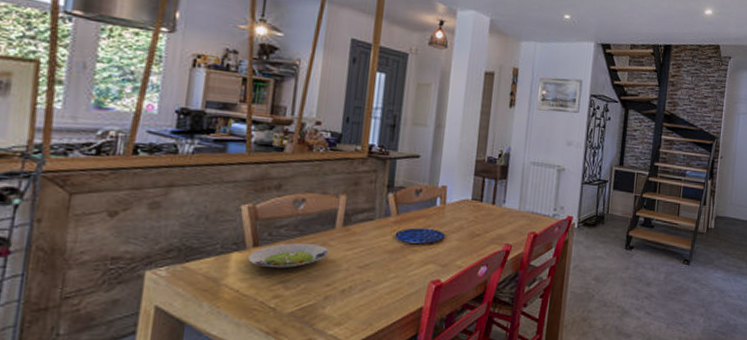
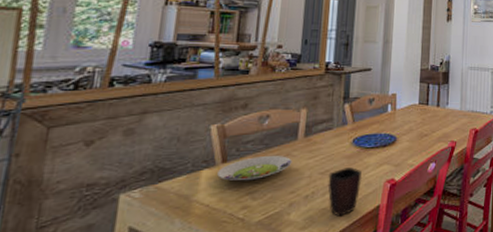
mug: none [367,263,405,315] -> present [328,167,362,217]

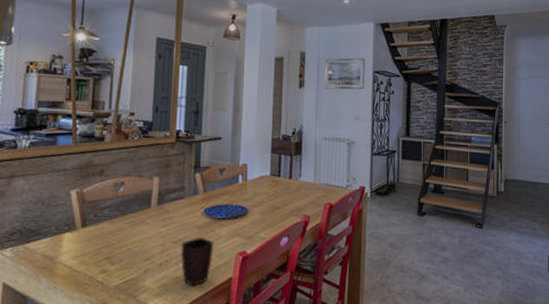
salad plate: present [217,156,292,181] -> none [78,223,147,246]

